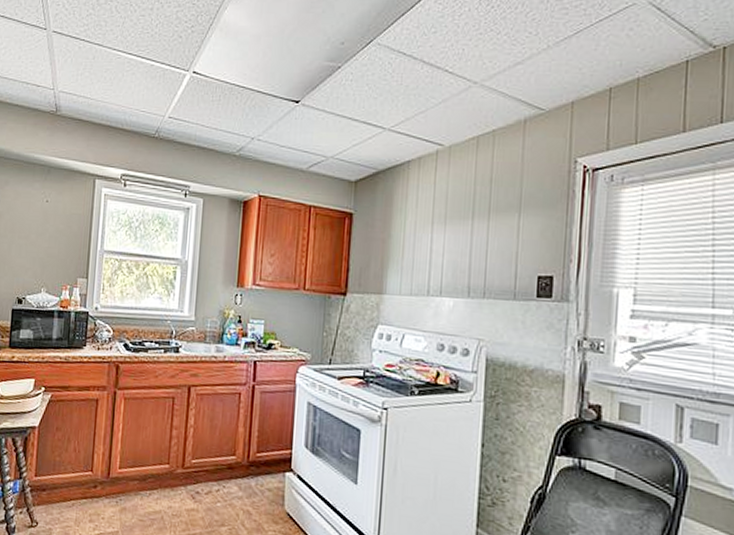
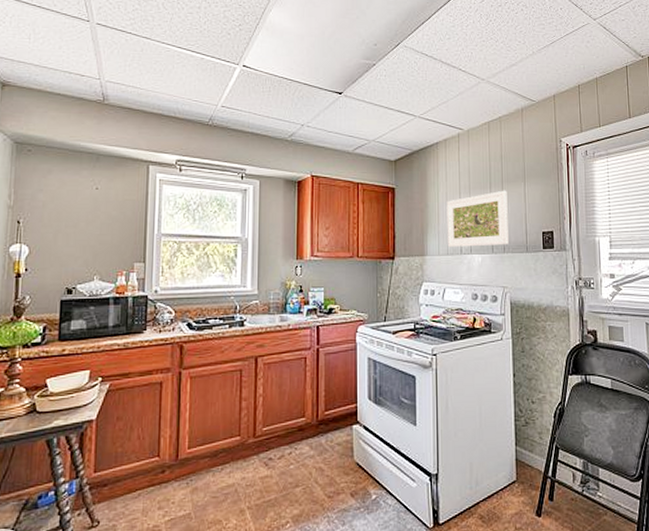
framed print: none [411,221,495,289] -> present [446,190,509,247]

